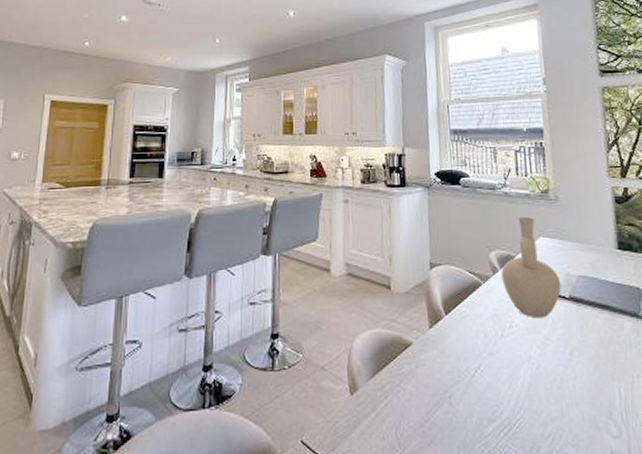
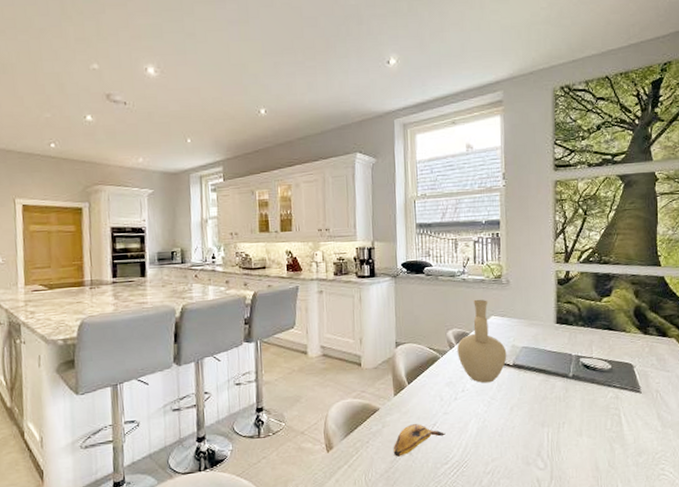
banana: none [429,365,492,407] -> present [393,424,446,457]

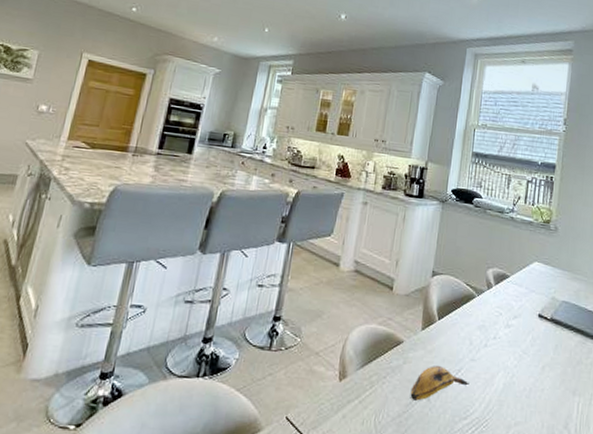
vase: present [457,299,507,383] -> none [494,241,546,334]

